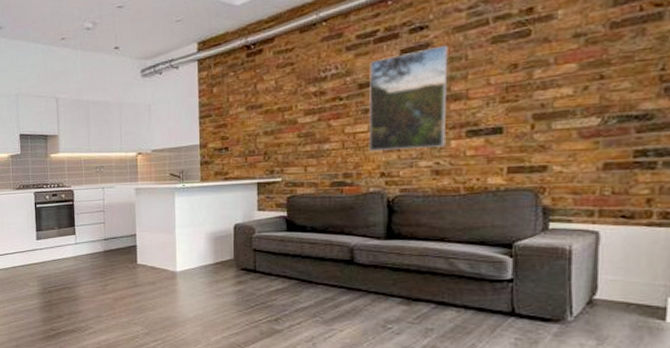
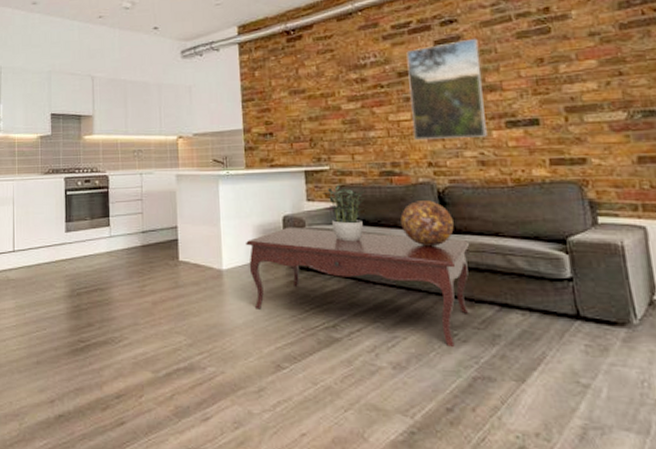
coffee table: none [199,234,414,338] -> present [246,227,470,347]
potted plant: none [273,196,316,247] -> present [322,185,366,242]
decorative sphere: none [348,209,400,251] -> present [400,200,454,247]

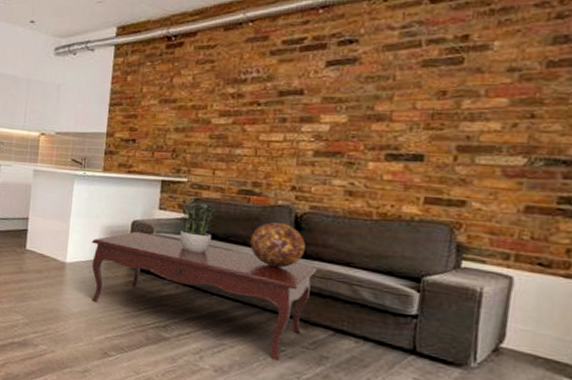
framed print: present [406,38,487,140] -> none [283,62,377,167]

